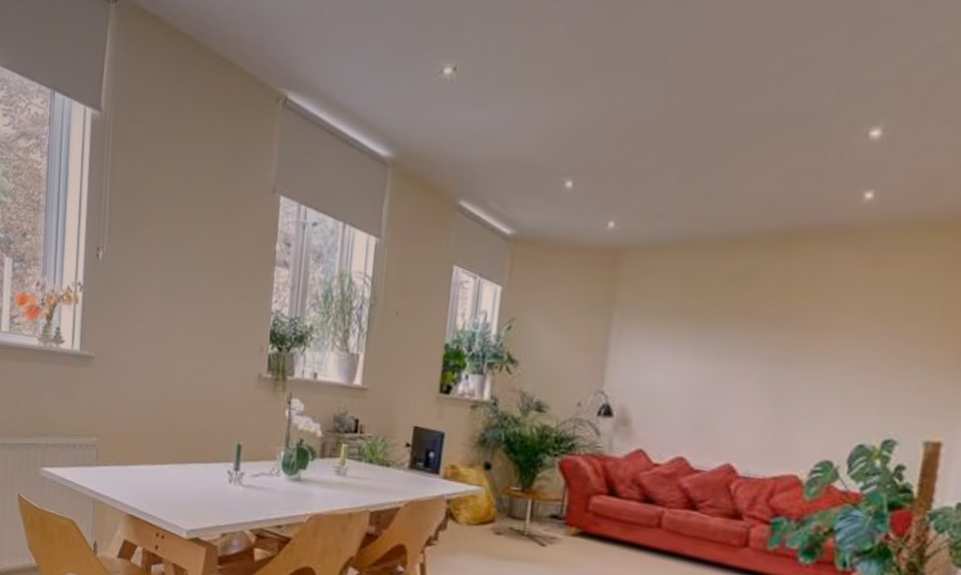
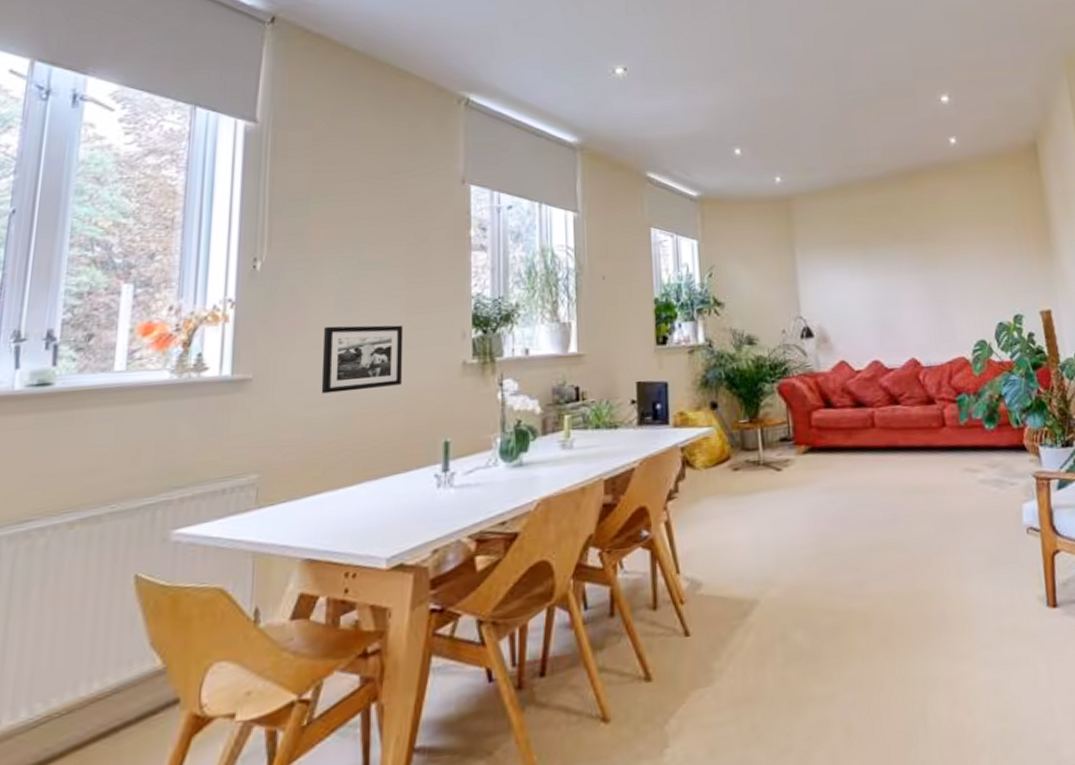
picture frame: none [144,320,212,386] -> present [321,325,404,394]

